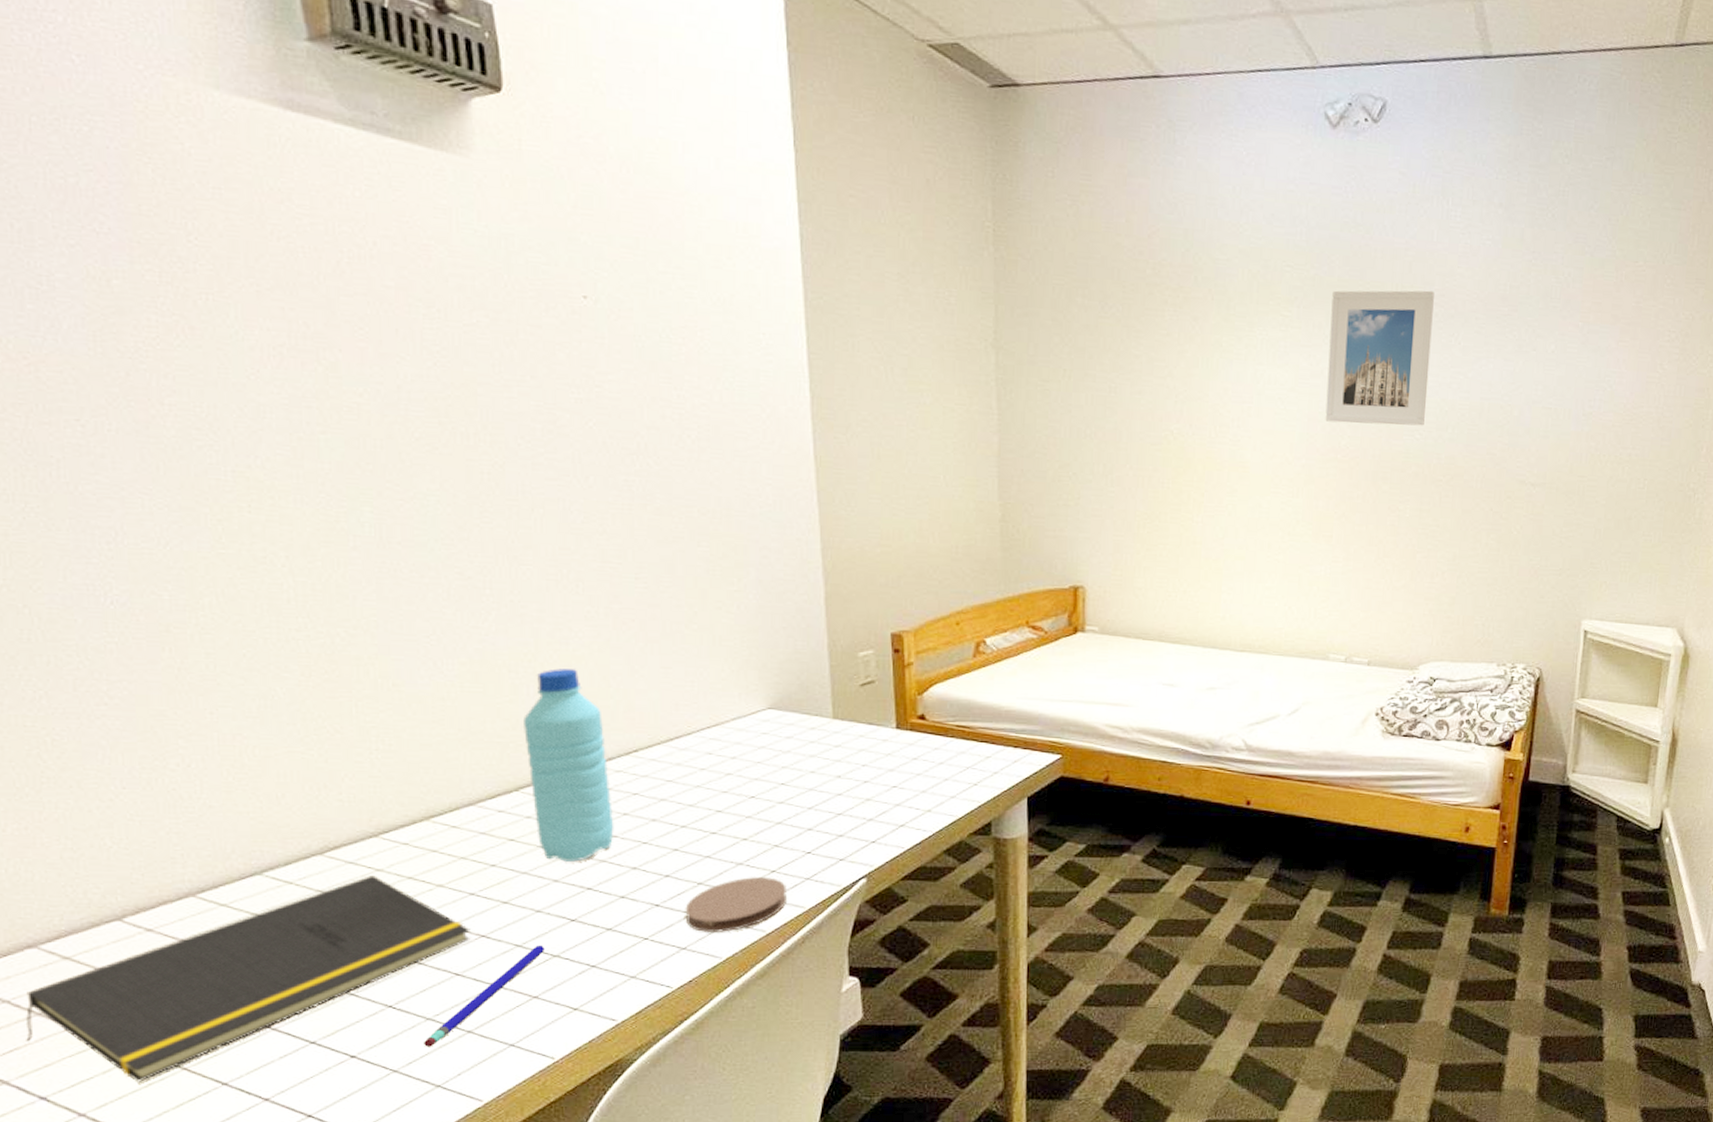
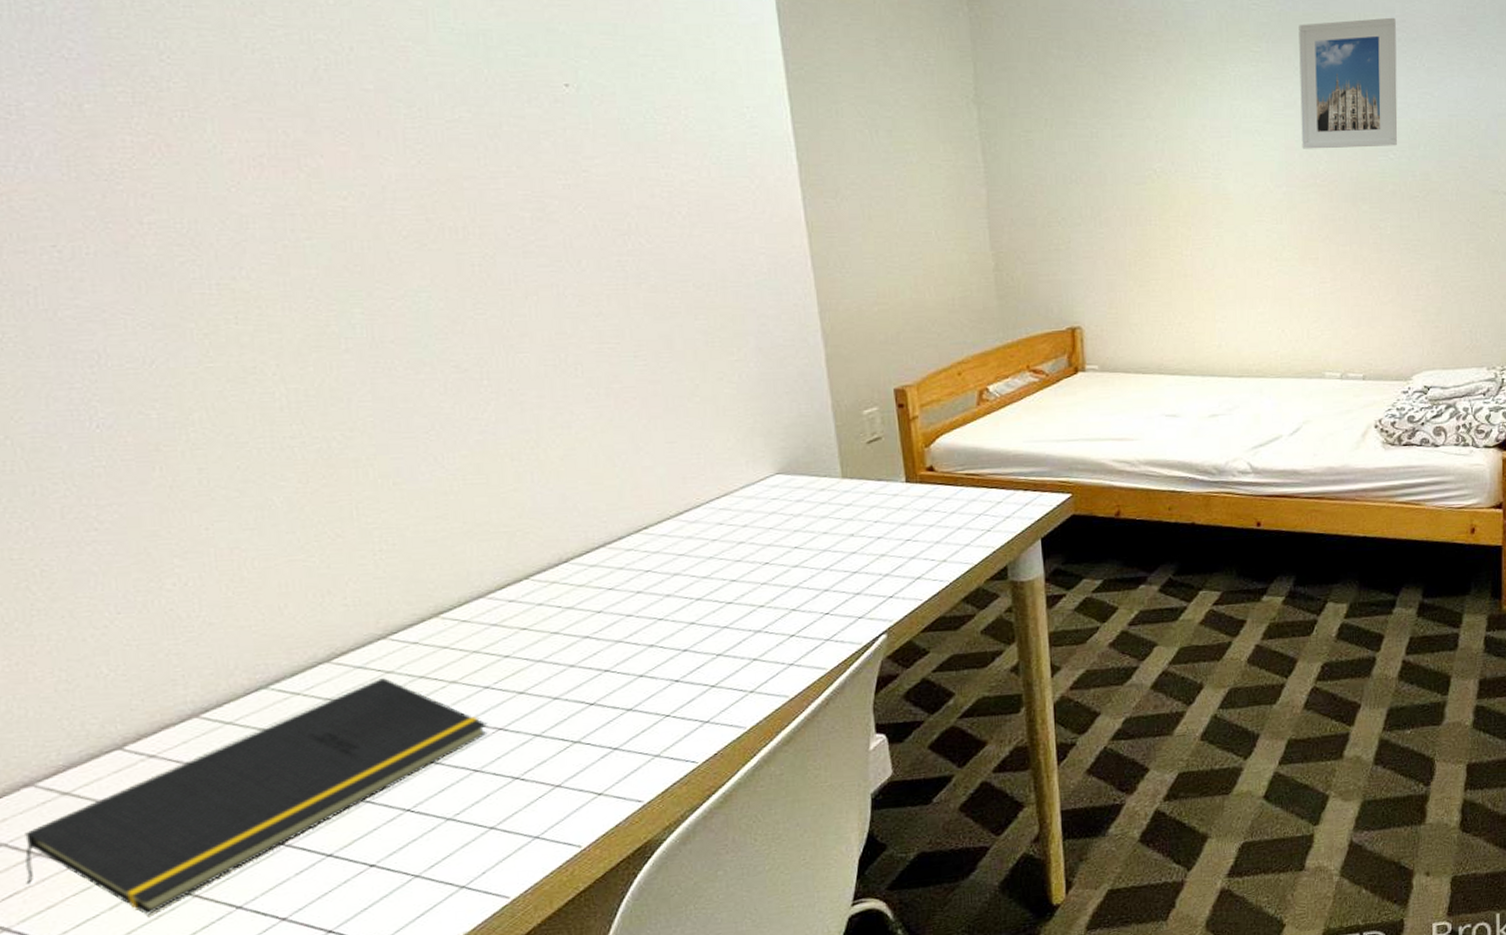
pen: present [424,944,544,1047] -> none [445,732,564,848]
water bottle: present [522,668,614,862] -> none [528,452,629,646]
coaster: present [685,876,788,932] -> none [705,642,809,704]

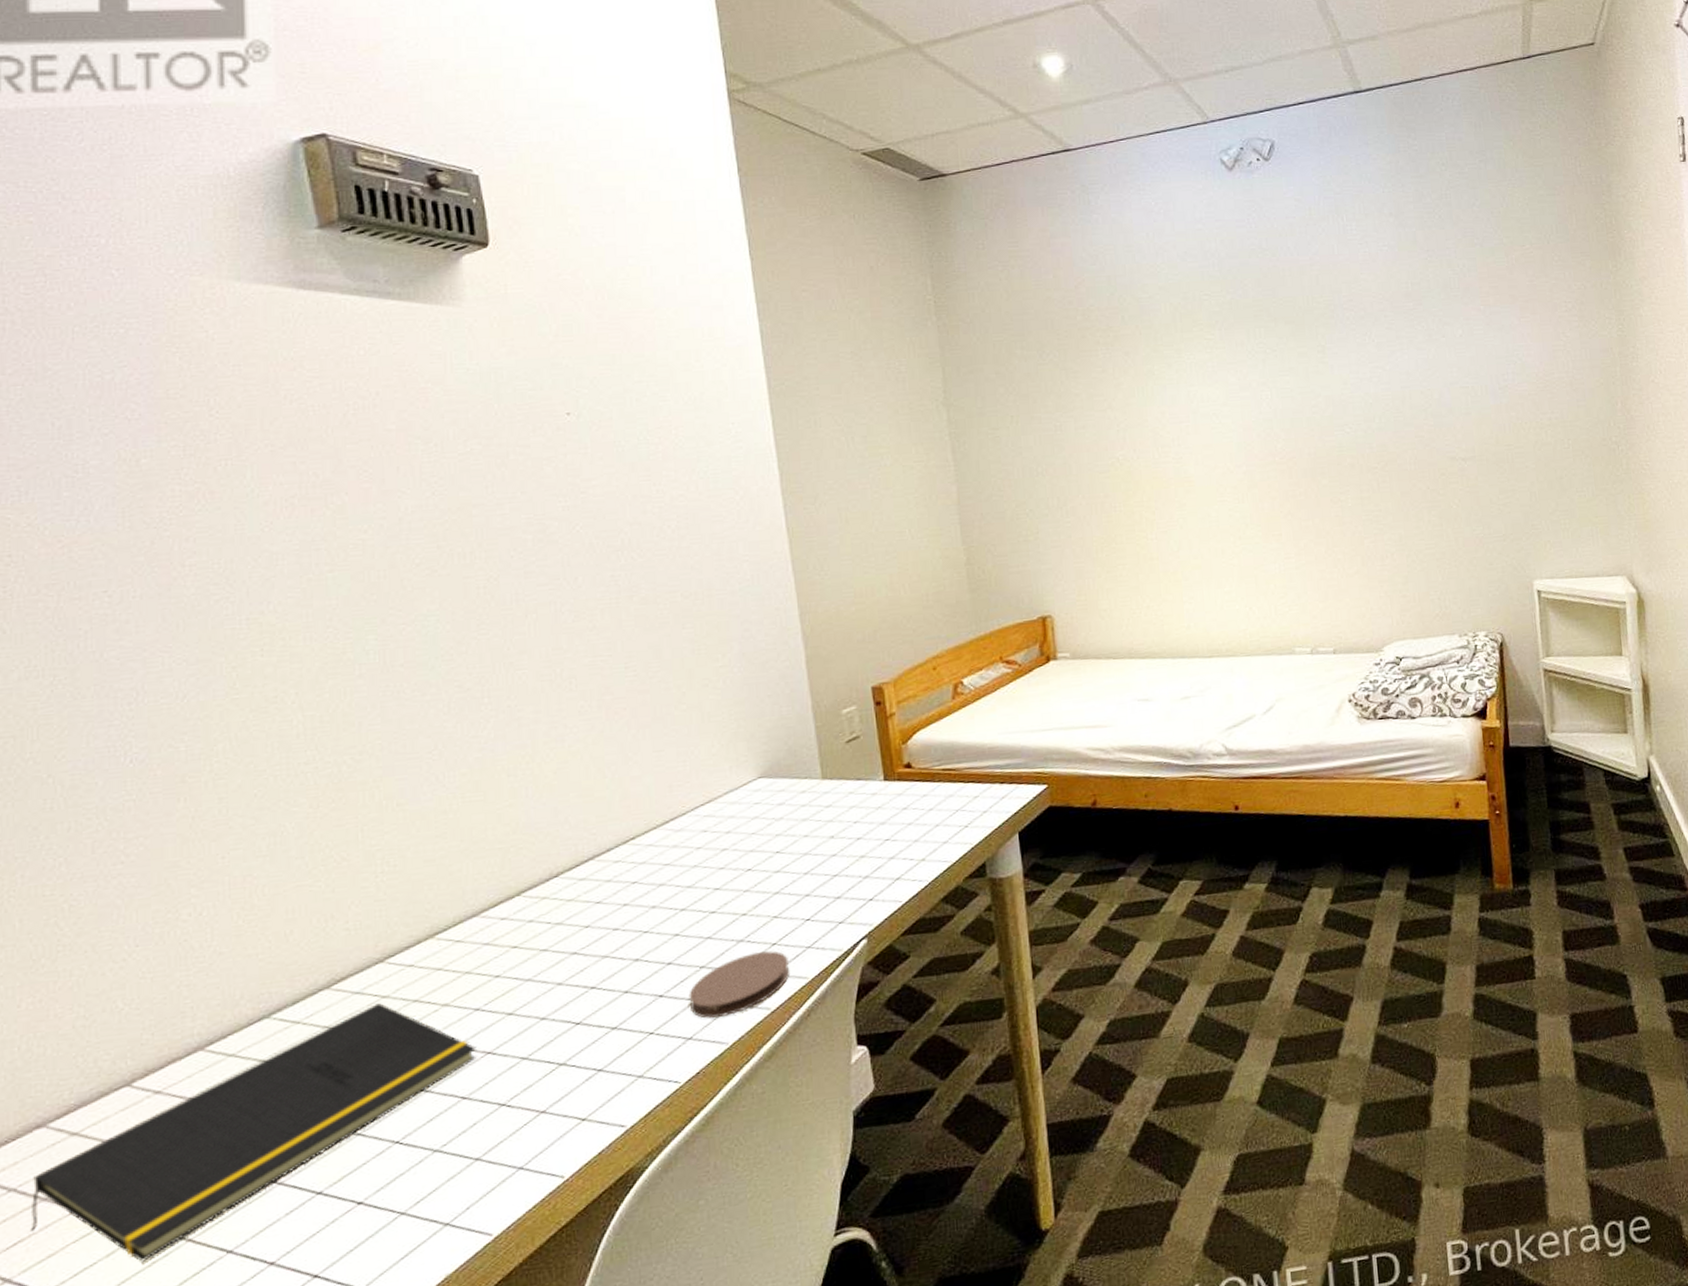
coaster: none [705,642,809,704] -> present [688,950,791,1018]
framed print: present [1299,17,1398,149] -> none [1249,298,1352,429]

